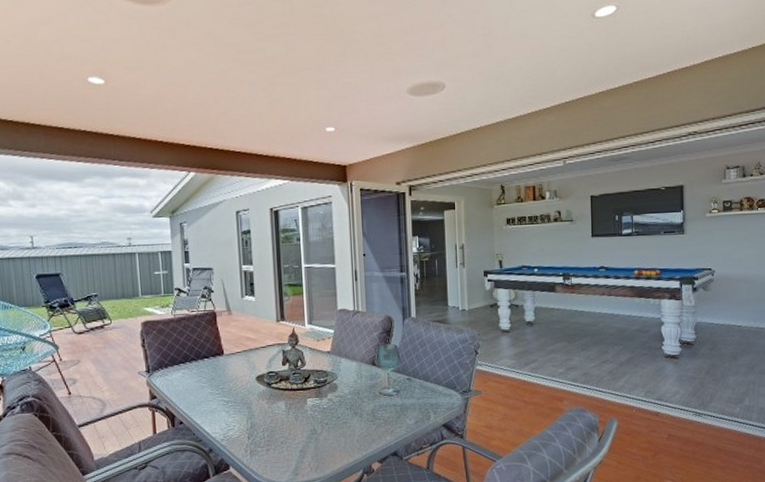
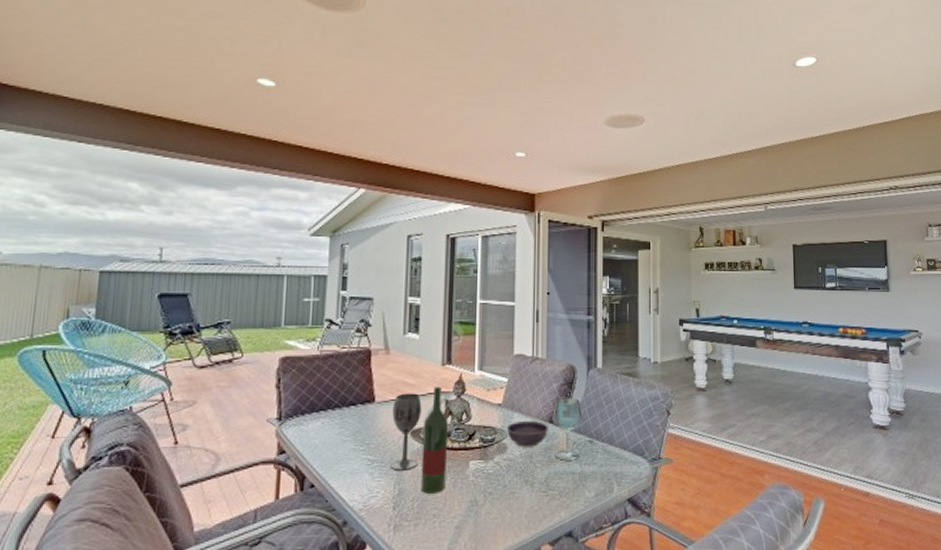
wine glass: none [239,346,265,409] -> present [390,393,422,471]
wine bottle: none [266,340,289,426] -> present [420,387,449,494]
bowl: none [336,364,372,386] -> present [506,420,548,448]

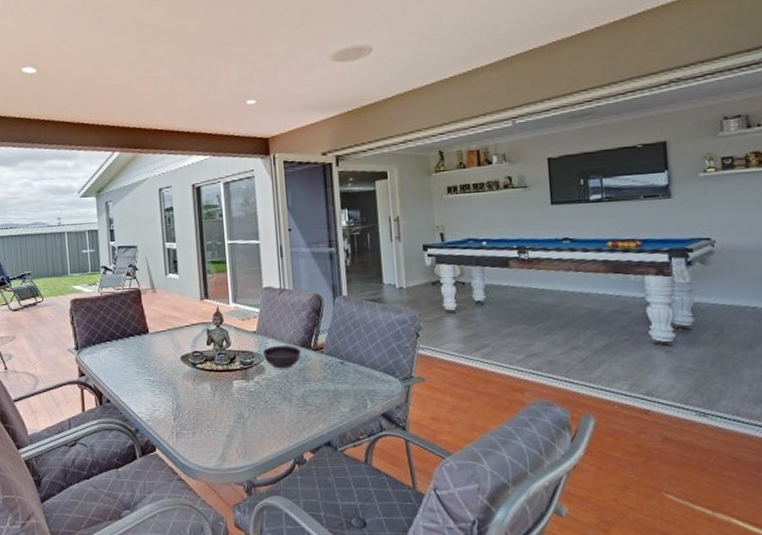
wine glass: present [390,393,422,471] -> none [163,324,190,389]
wine bottle: present [420,387,449,494] -> none [190,318,215,408]
wine glass: present [552,398,583,461] -> none [303,324,333,380]

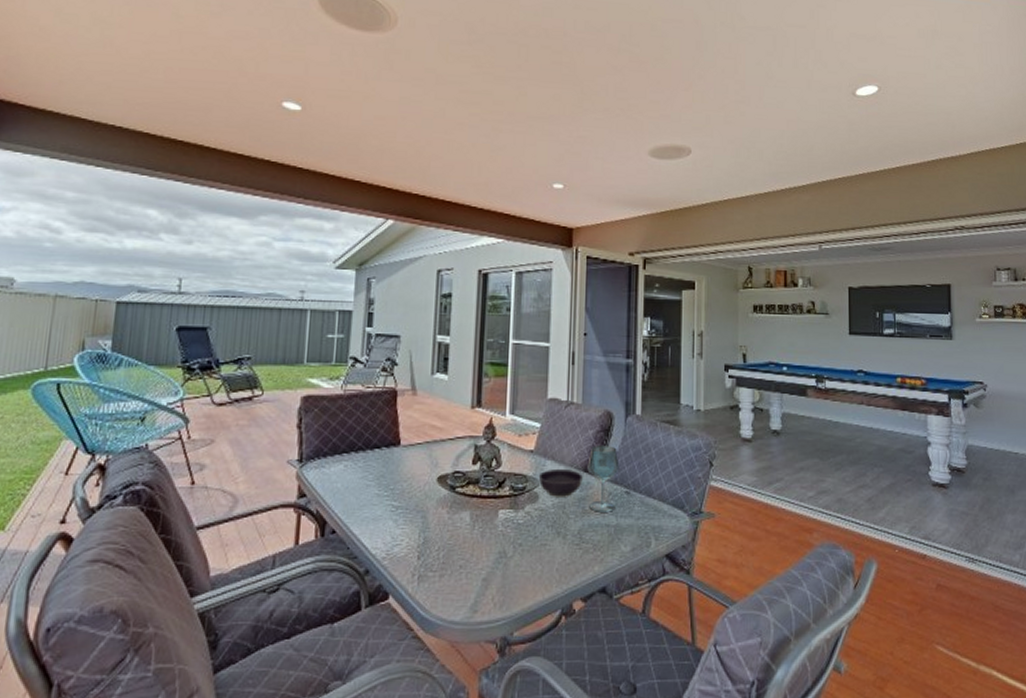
wine glass: none [303,324,333,380] -> present [587,446,620,512]

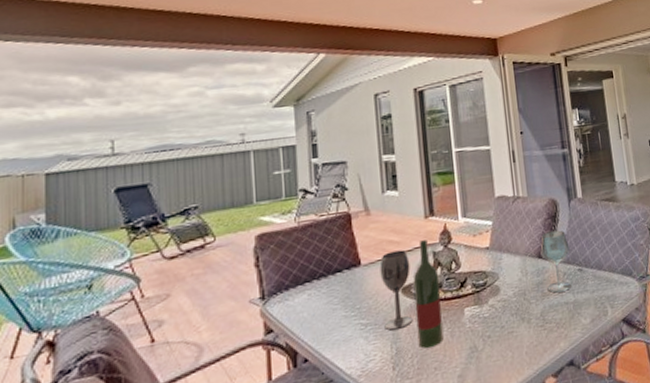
wine glass: none [415,437,450,518] -> present [380,249,413,331]
wine bottle: none [446,431,478,543] -> present [413,240,443,348]
bowl: present [538,468,583,497] -> none [497,258,538,287]

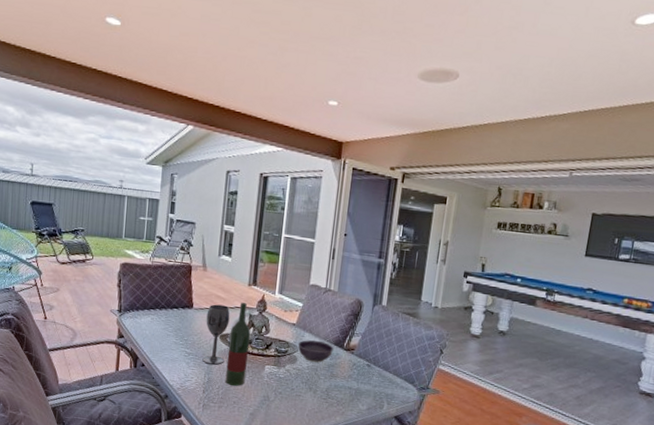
bowl: none [497,258,538,287] -> present [298,340,333,363]
wine glass: present [540,230,571,293] -> none [336,326,364,379]

